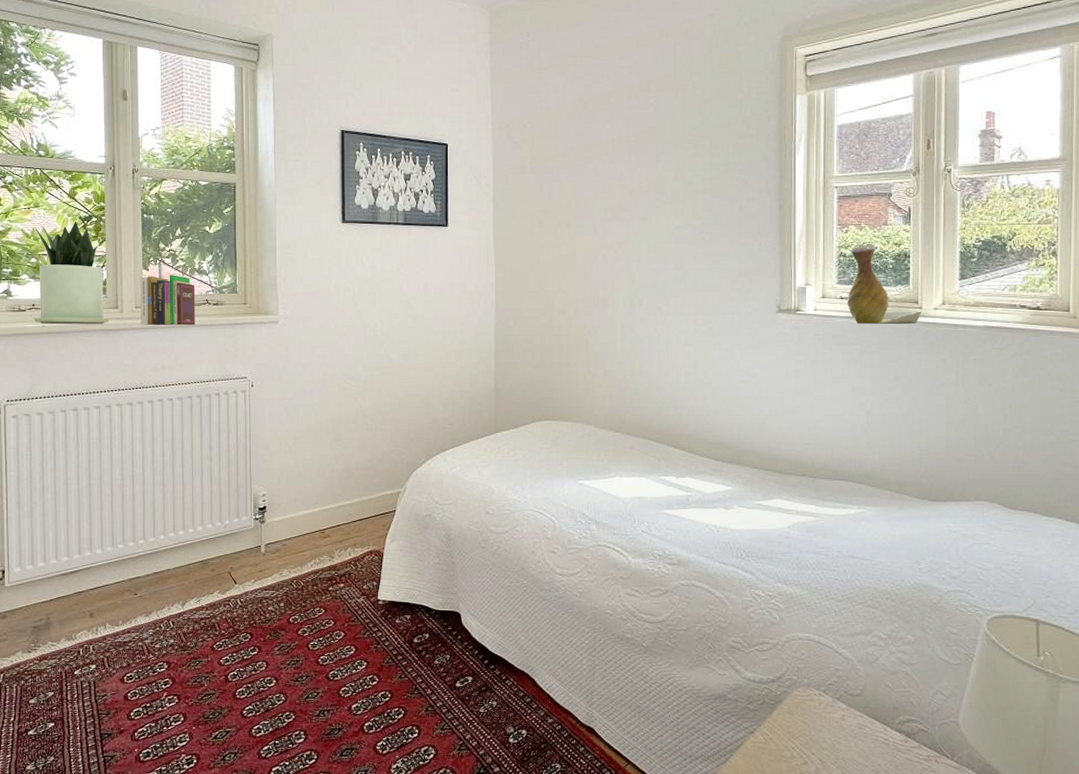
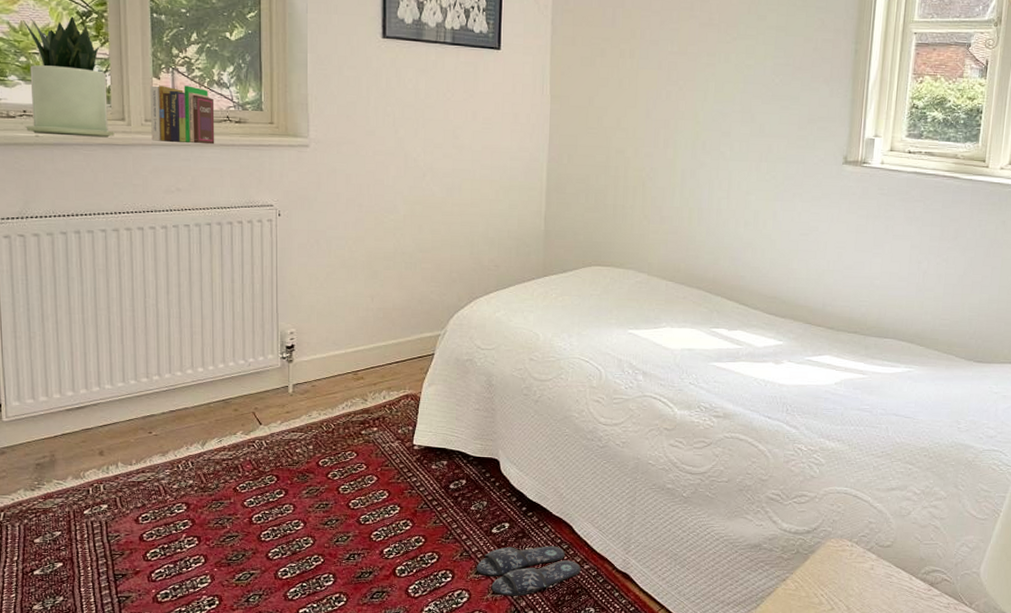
slippers: none [442,699,545,752] -> present [477,546,581,596]
vase: present [847,245,922,325] -> none [914,98,988,184]

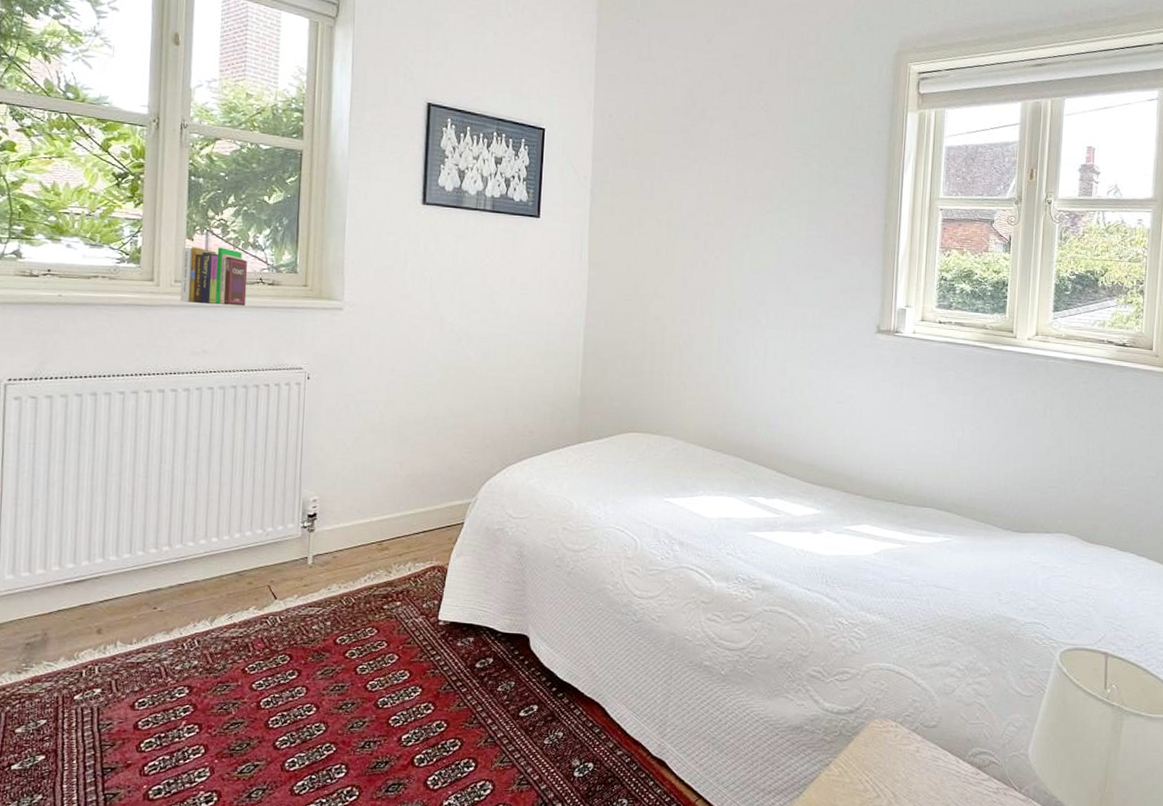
planter: present [23,16,116,138] -> none [47,177,143,298]
slippers: present [477,546,581,596] -> none [502,730,614,787]

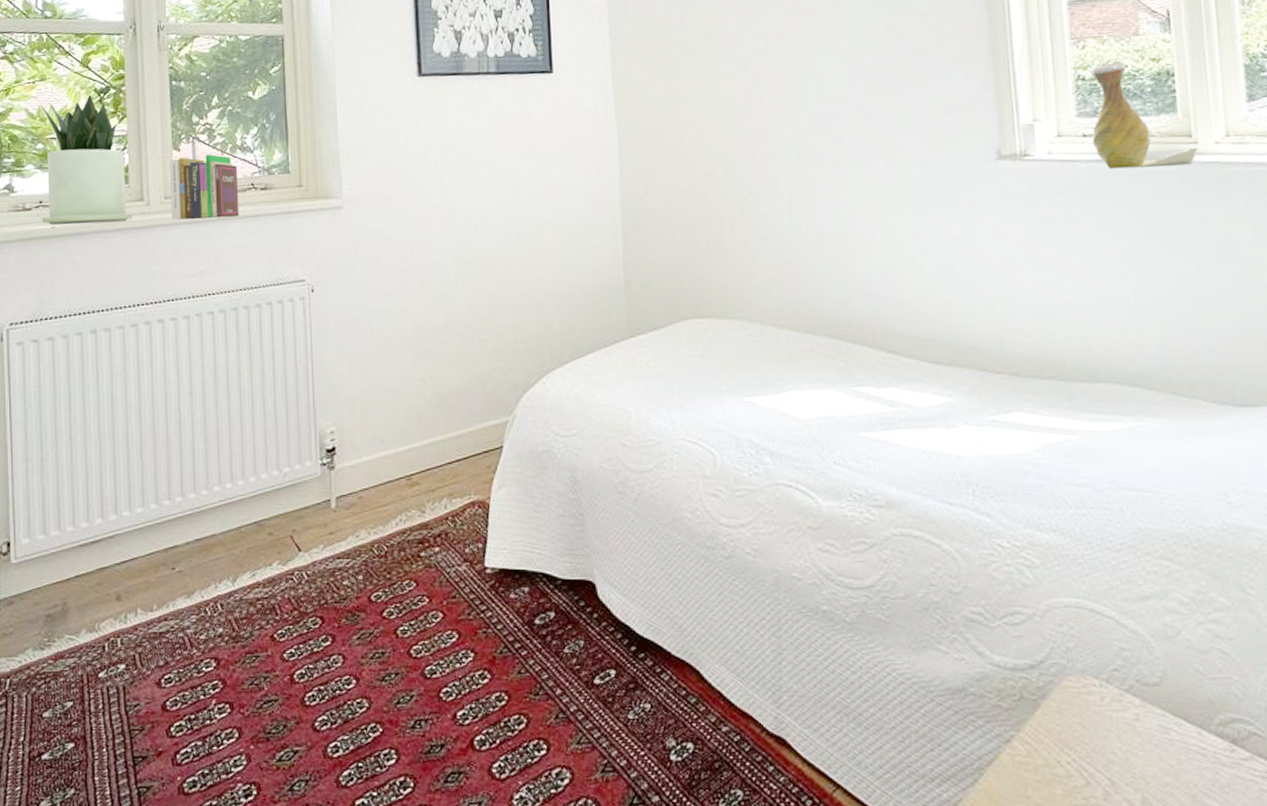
planter: none [47,177,143,298] -> present [40,95,134,226]
vase: none [945,270,1016,354] -> present [1092,63,1199,169]

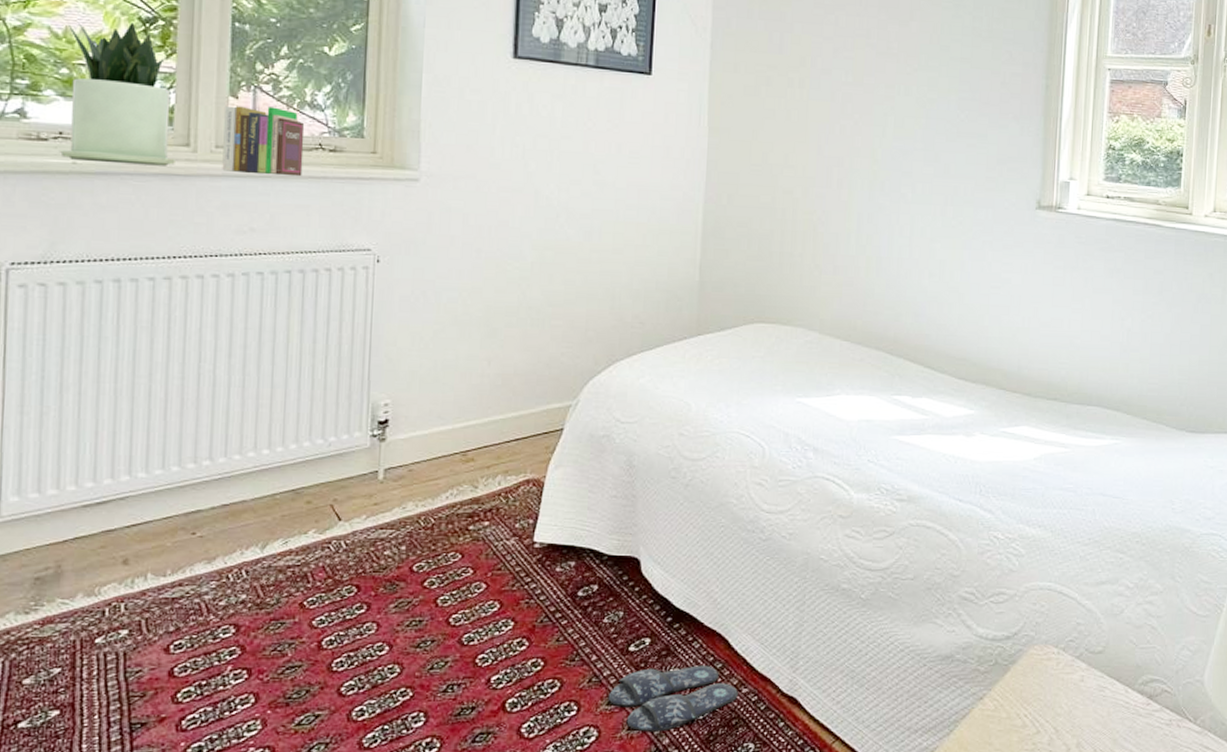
slippers: none [578,700,718,775] -> present [609,665,738,732]
vase: present [1092,63,1199,169] -> none [1113,138,1192,232]

